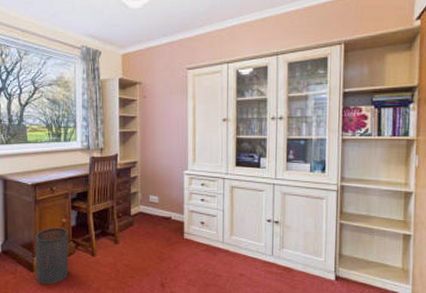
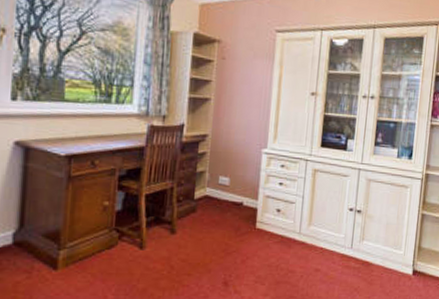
trash can: present [35,228,69,284] -> none [60,213,111,286]

